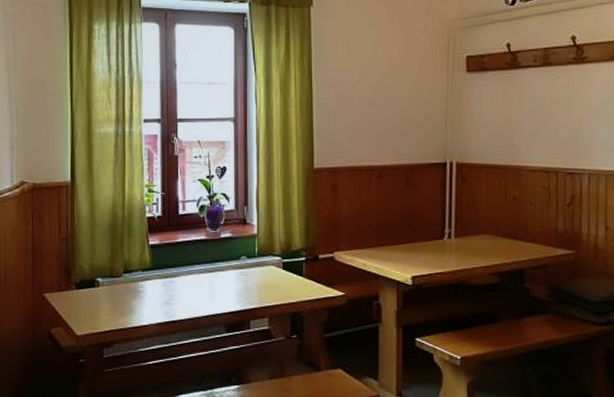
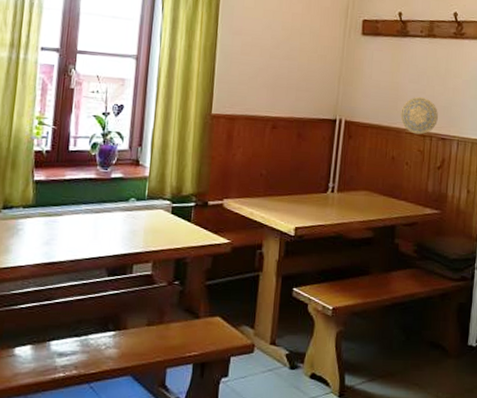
decorative plate: none [519,131,563,171] -> present [400,97,438,135]

